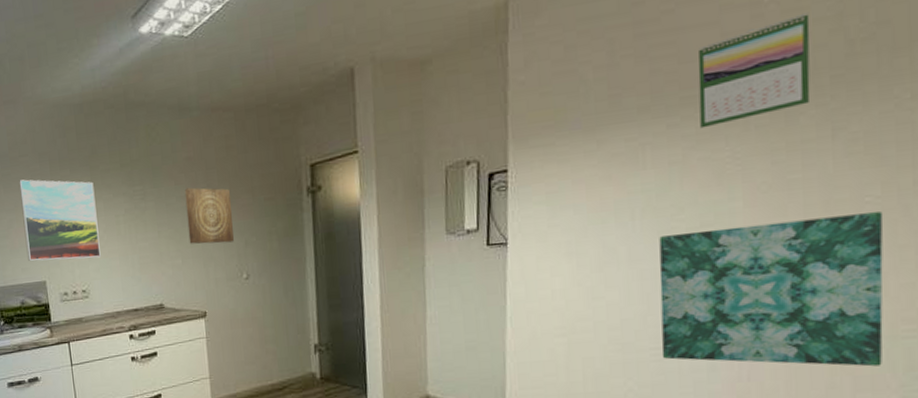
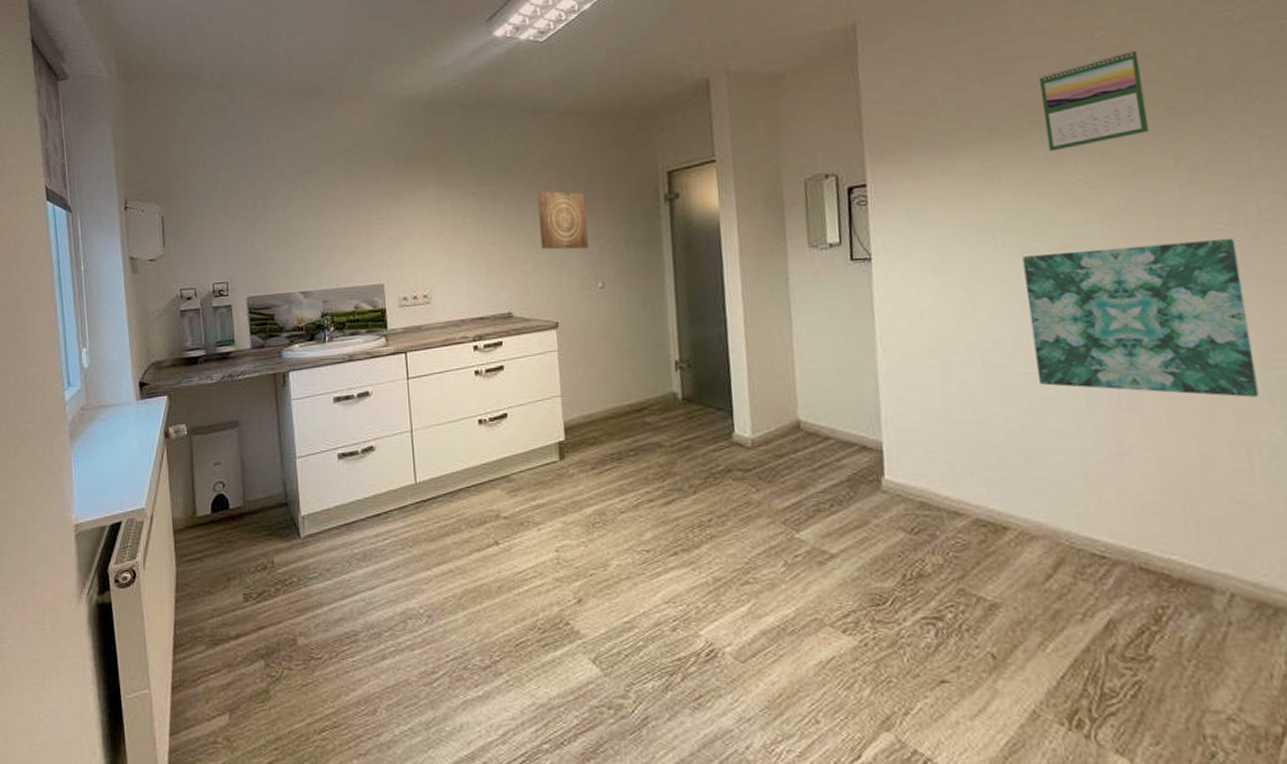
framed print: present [19,179,101,262] -> none [361,175,445,263]

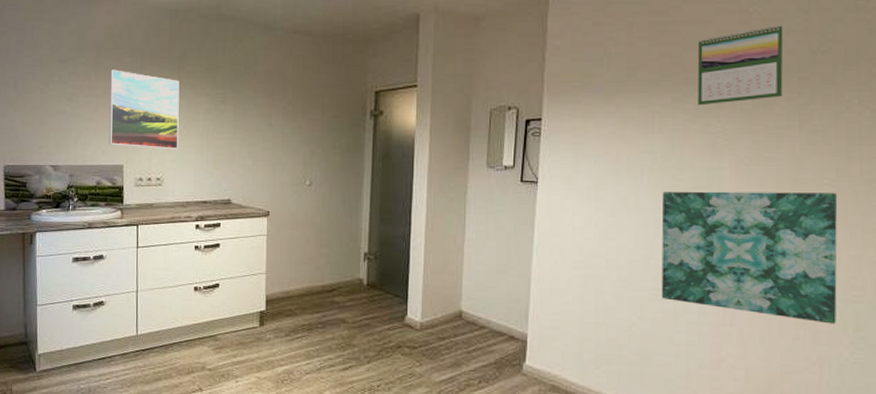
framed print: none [361,175,445,263] -> present [108,70,180,150]
wall art: present [537,190,588,250] -> none [261,97,303,151]

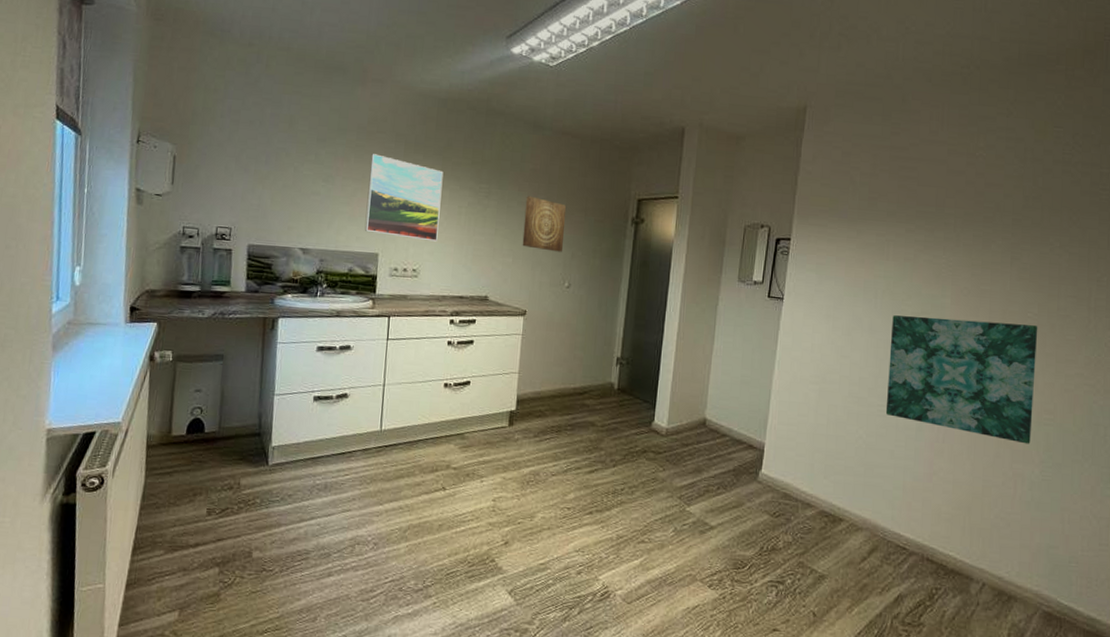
wall art: none [261,97,303,151] -> present [522,196,567,252]
calendar: present [697,24,784,106] -> none [928,169,1003,238]

